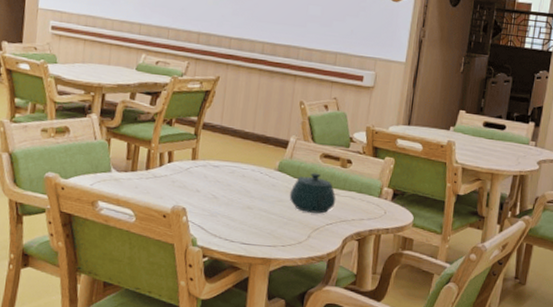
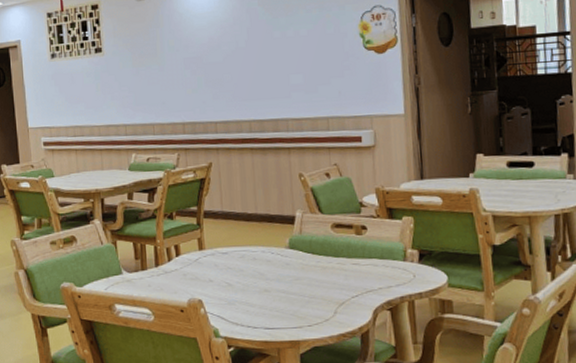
teapot: present [289,172,336,214] -> none [306,244,358,287]

